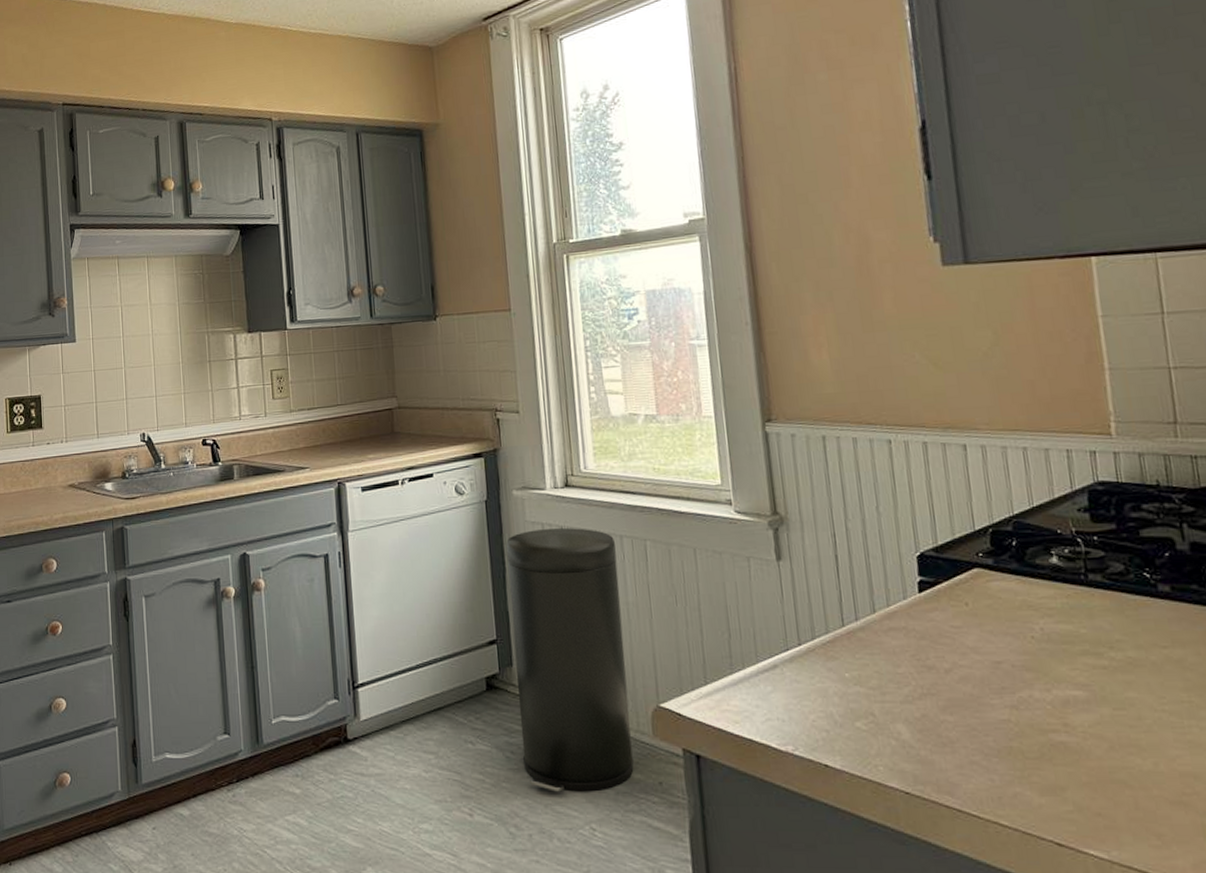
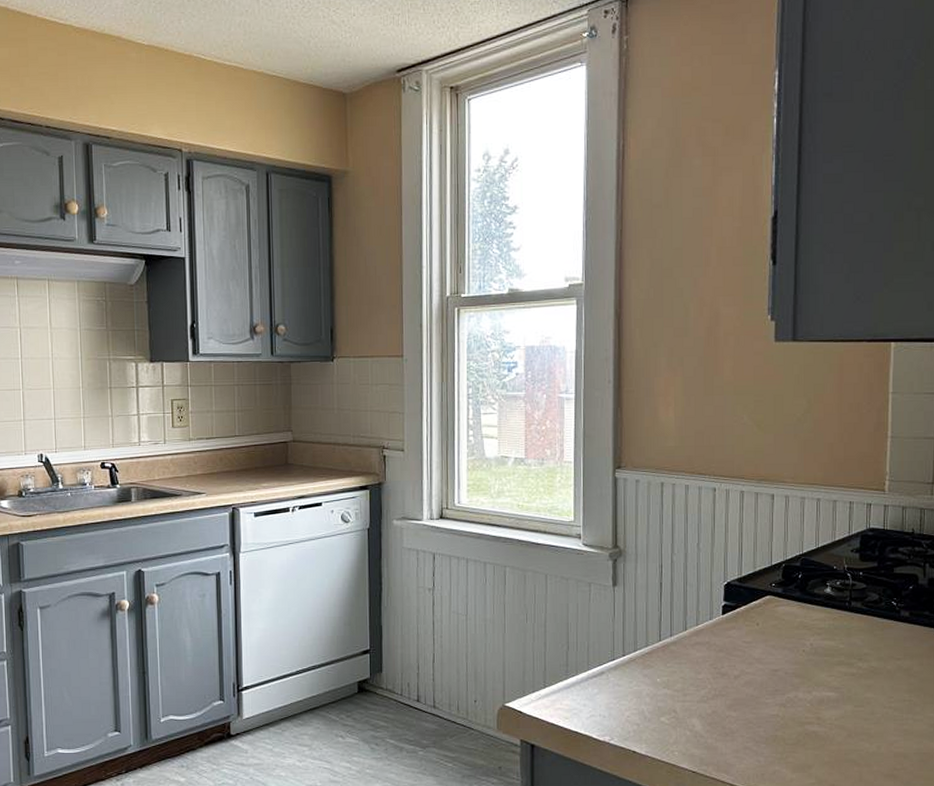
pedal bin: present [505,528,635,792] -> none [383,555,480,776]

